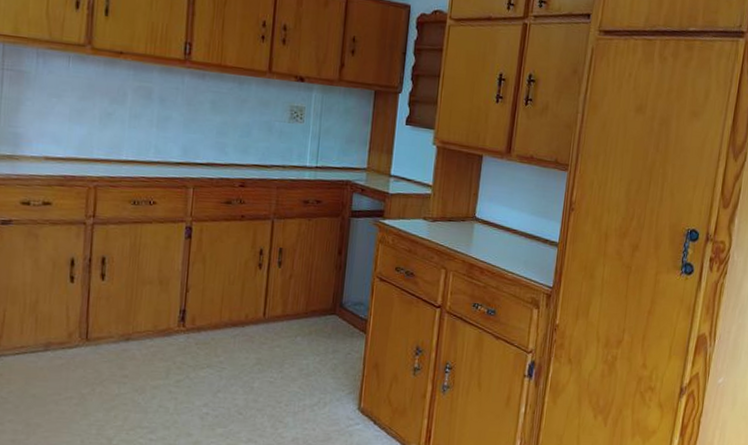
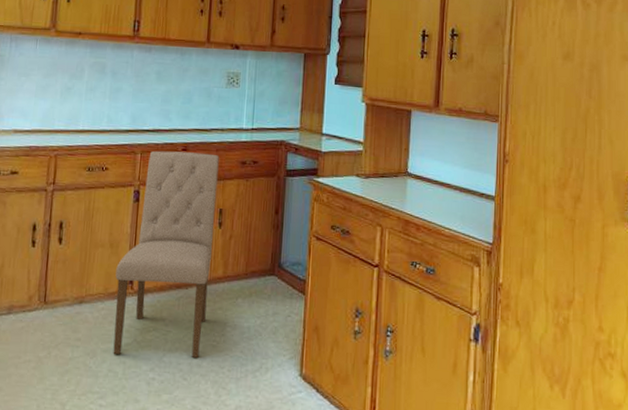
dining chair: none [163,186,280,393] -> present [113,150,219,358]

